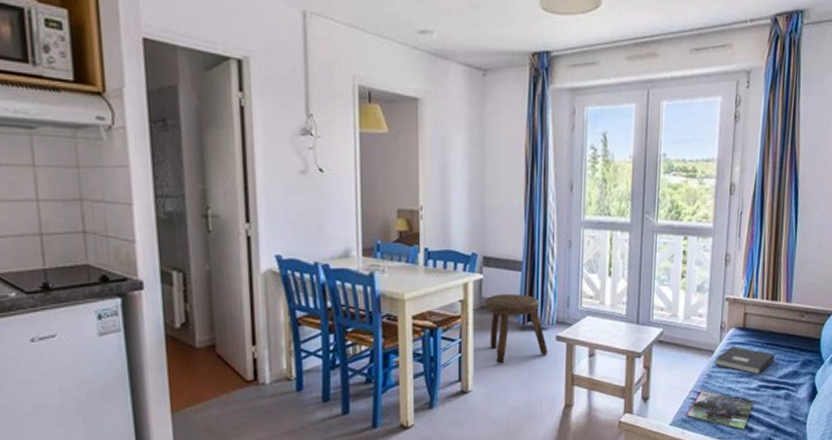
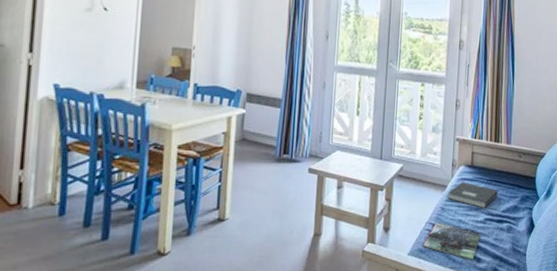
stool: present [483,294,549,364] -> none [244,128,301,194]

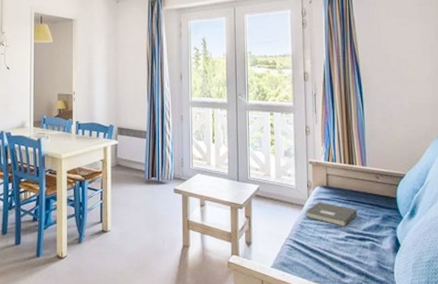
magazine: present [422,223,480,260] -> none [284,239,343,275]

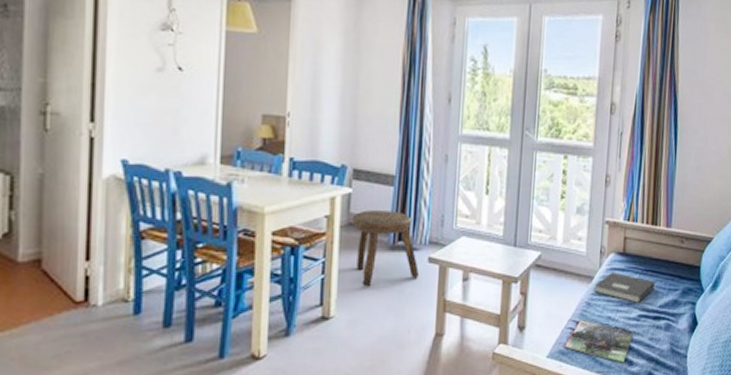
stool: none [118,156,169,210] -> present [351,210,420,287]
magazine: none [284,239,343,275] -> present [564,320,633,363]

